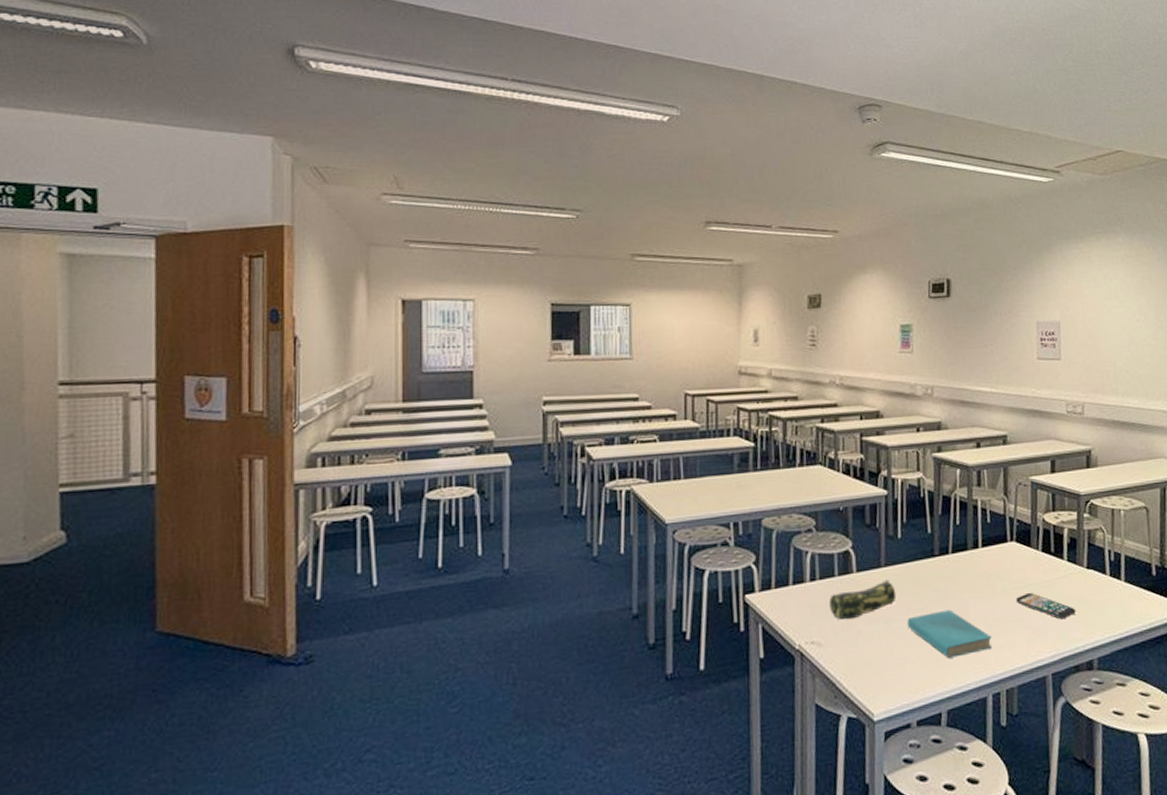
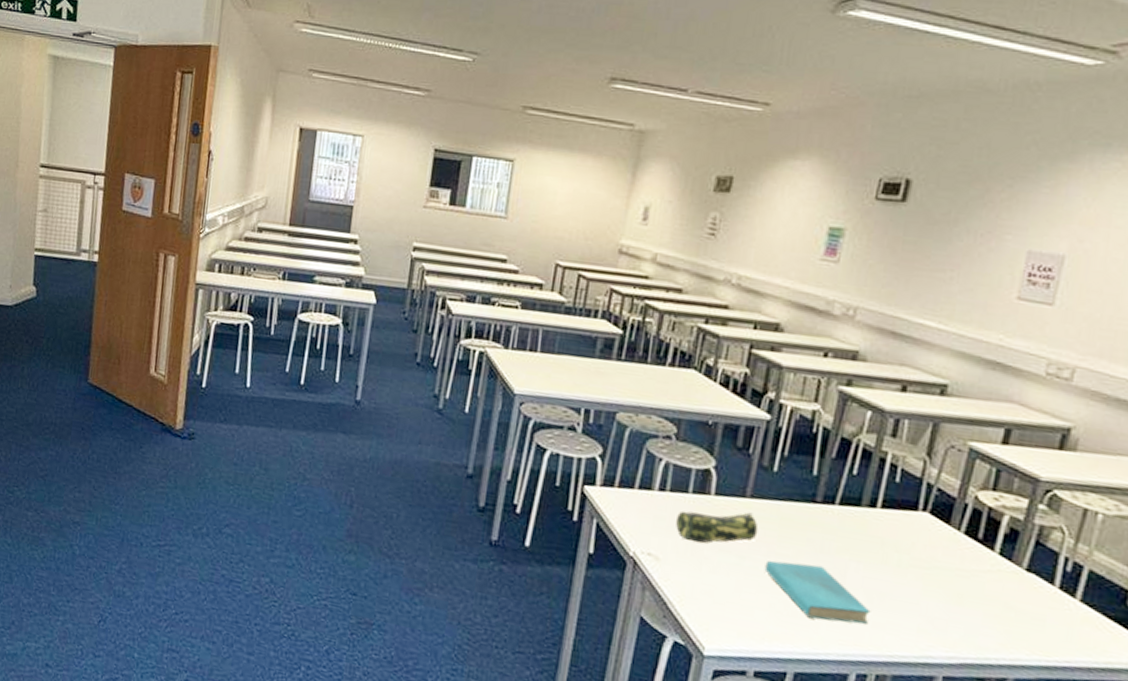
smartphone: present [1015,592,1076,620] -> none [913,575,996,621]

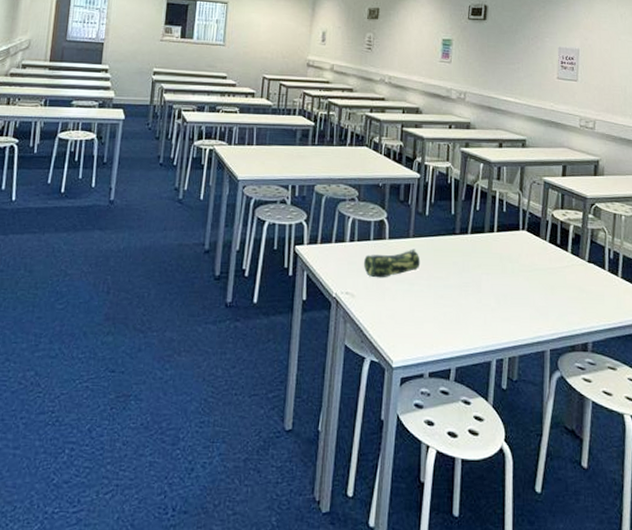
book: present [764,560,871,624] -> none [428,281,500,323]

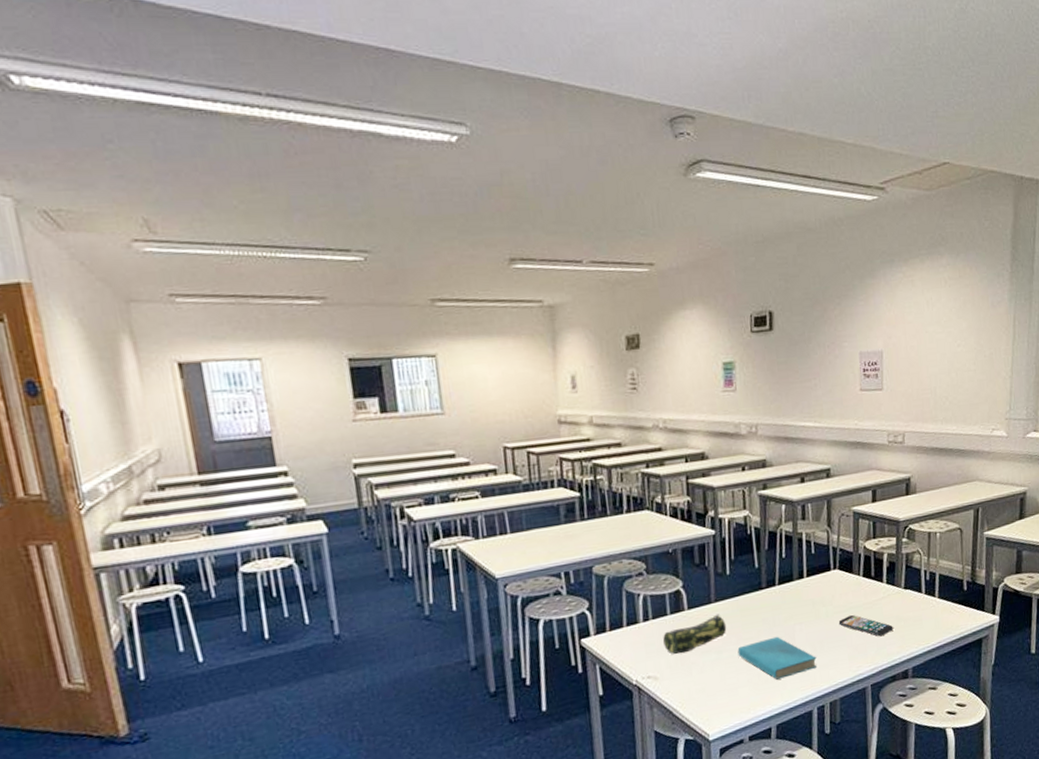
book: none [428,281,500,323] -> present [737,636,817,680]
smartphone: none [523,276,575,304] -> present [838,614,893,637]

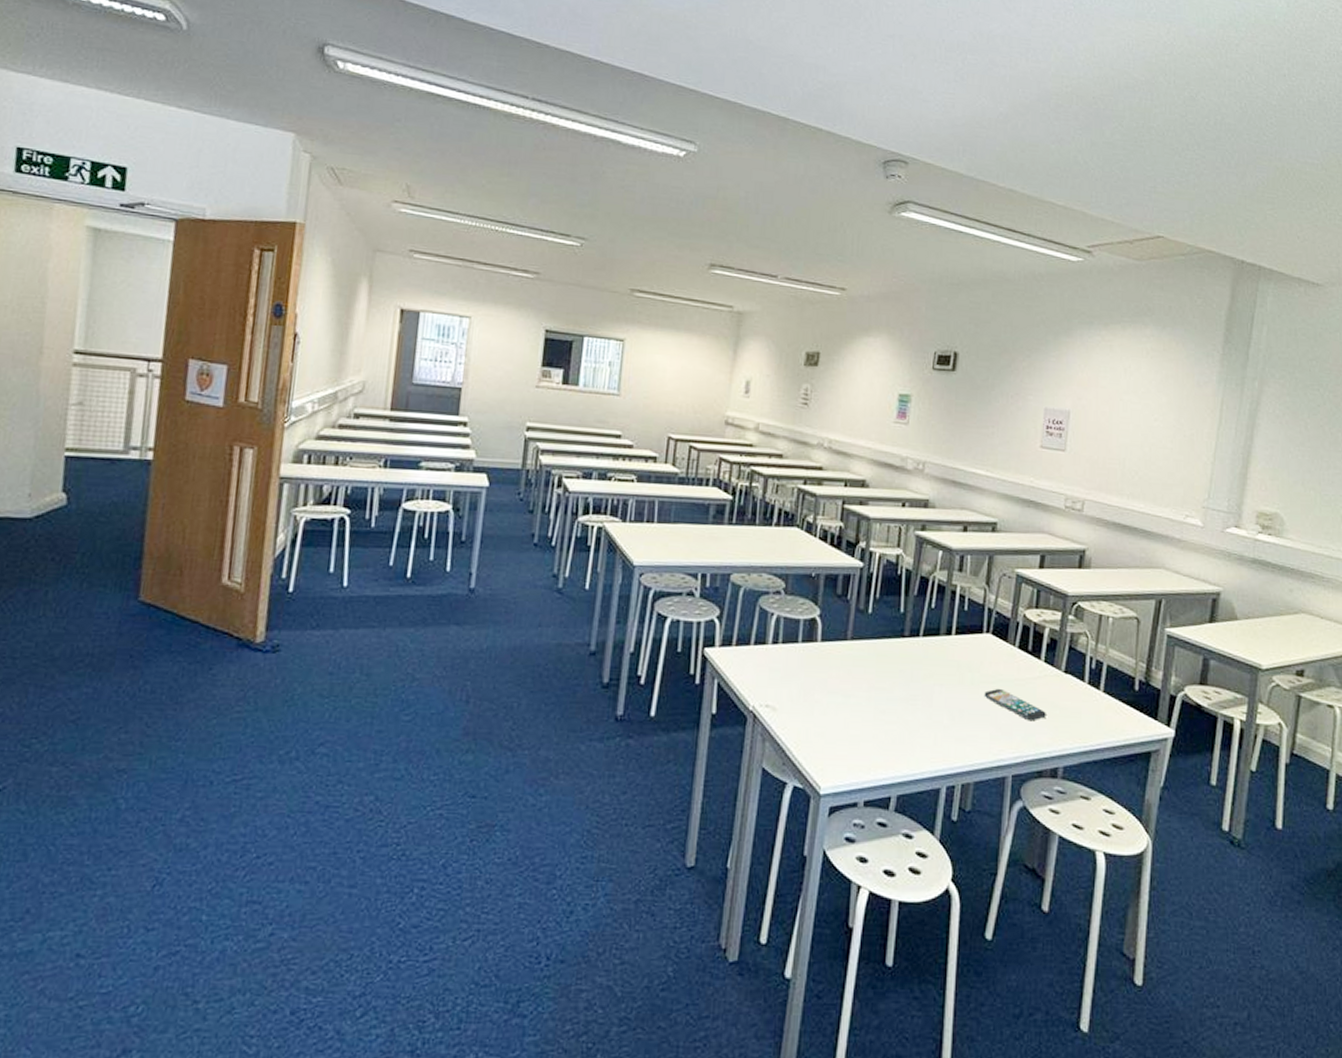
pencil case: present [663,613,727,654] -> none [789,653,860,689]
book: present [737,636,817,680] -> none [867,693,954,743]

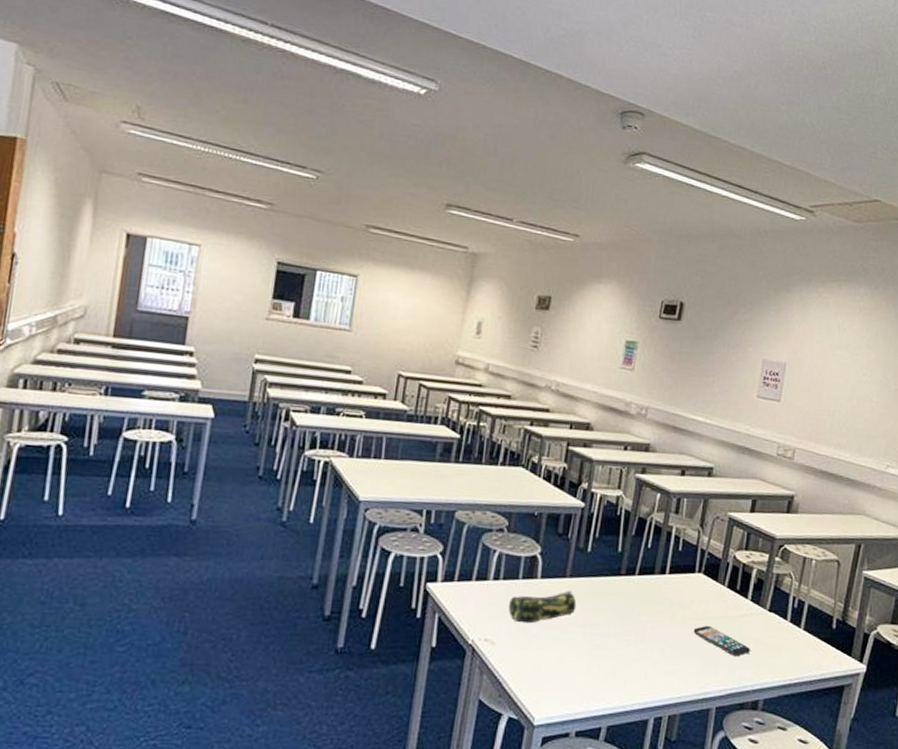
pencil case: none [789,653,860,689] -> present [508,590,577,624]

